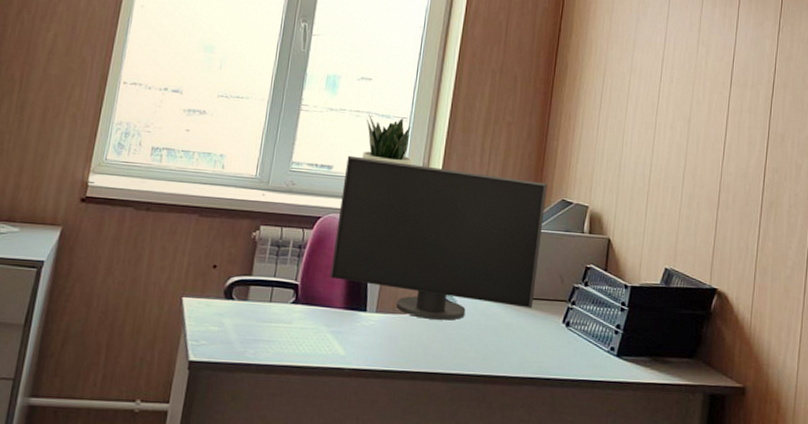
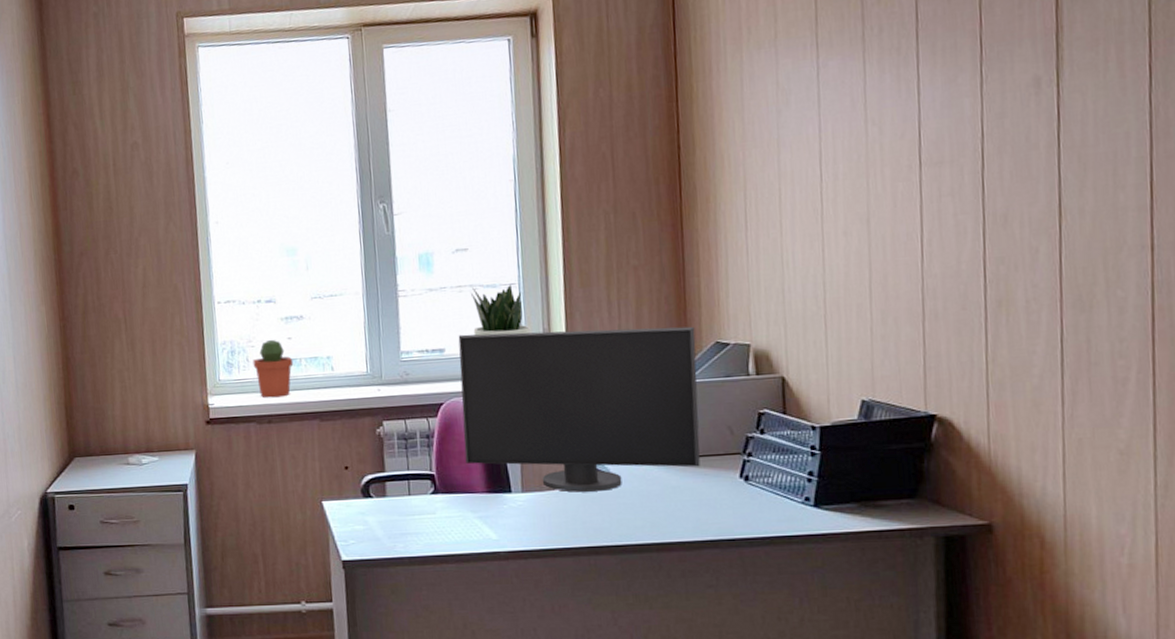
succulent plant: none [144,128,187,186] -> present [253,339,294,398]

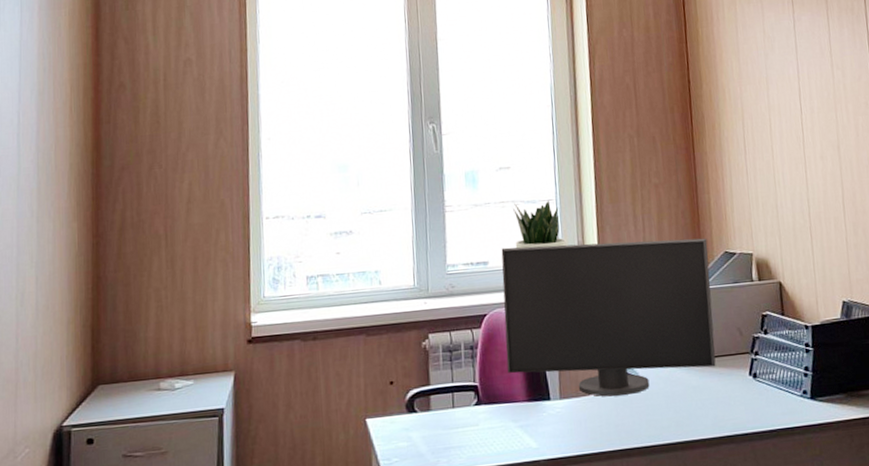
succulent plant: present [253,339,294,398] -> none [300,254,341,314]

